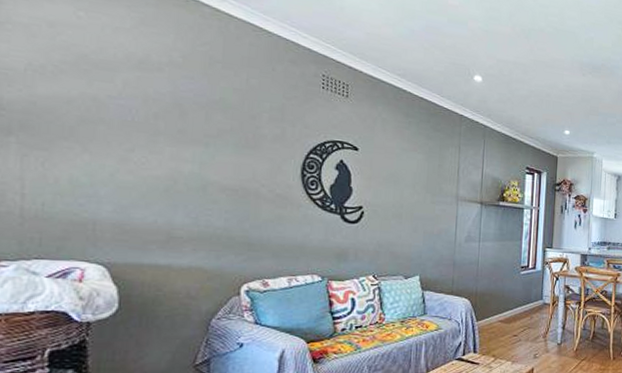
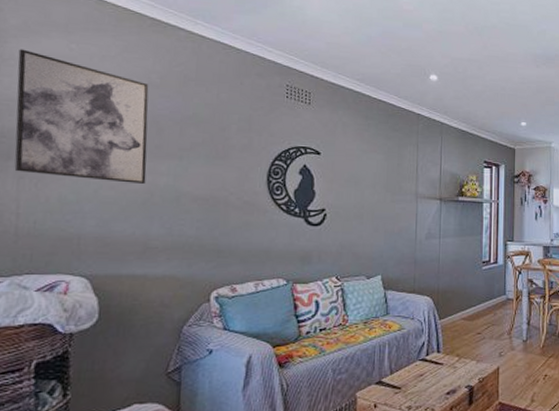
wall art: none [16,12,170,171] -> present [14,49,149,185]

